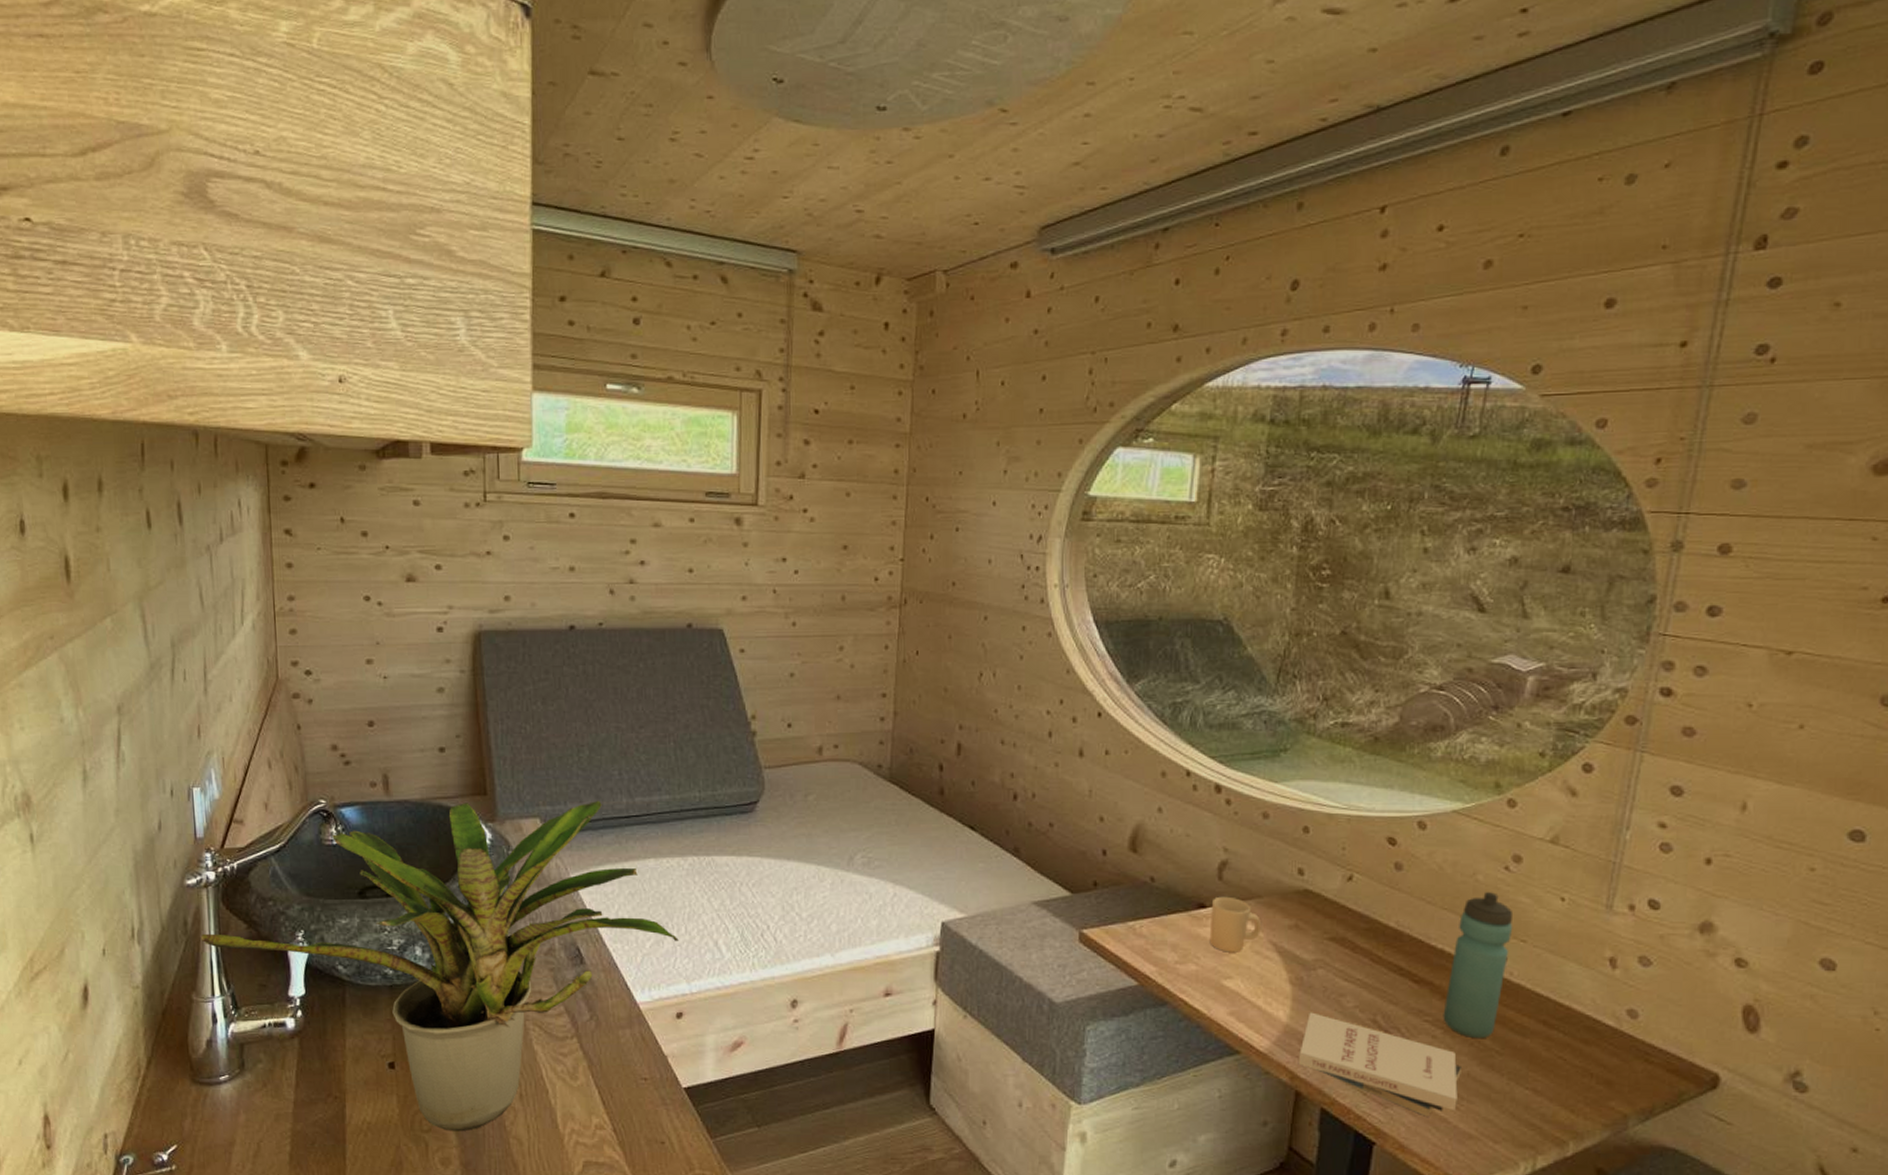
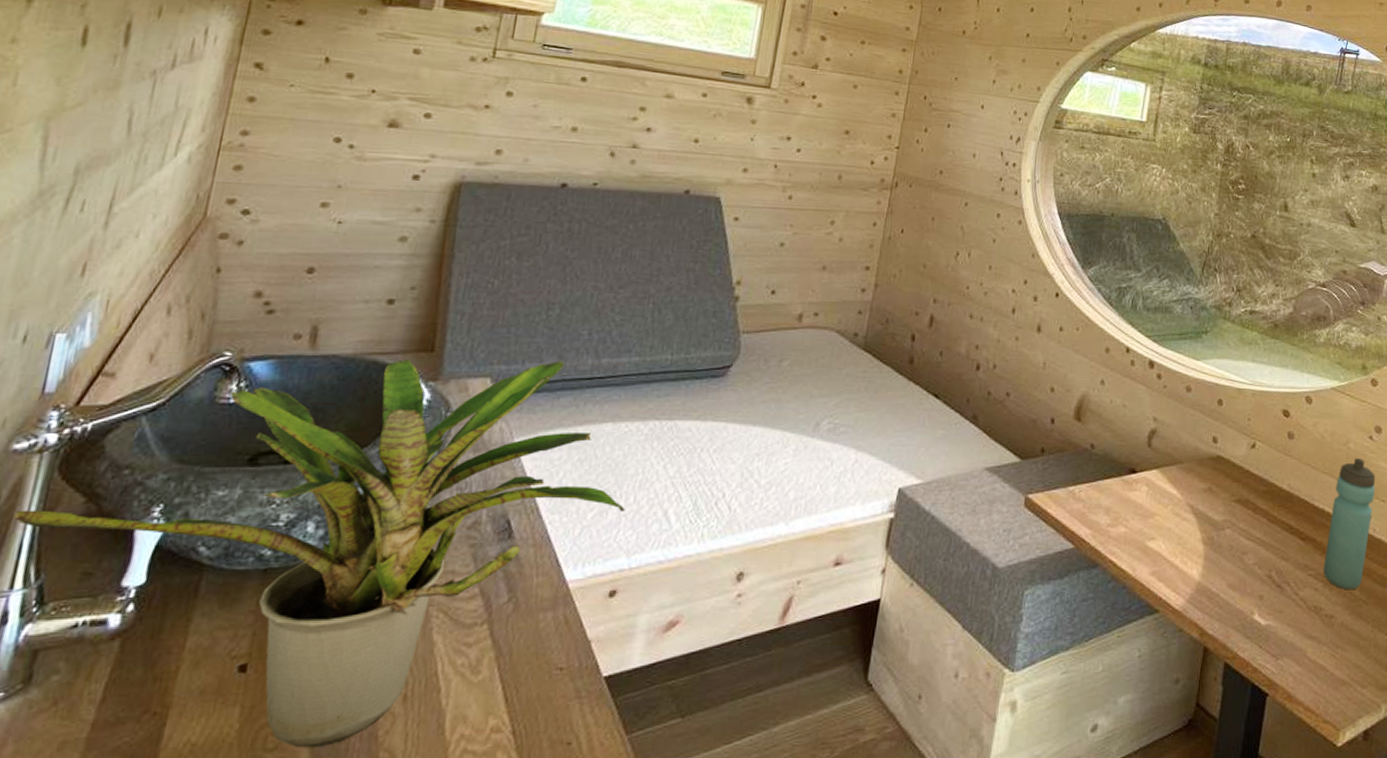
mug: present [1209,896,1262,953] -> none [1137,462,1182,515]
books: present [1298,1012,1461,1117] -> none [1207,570,1337,666]

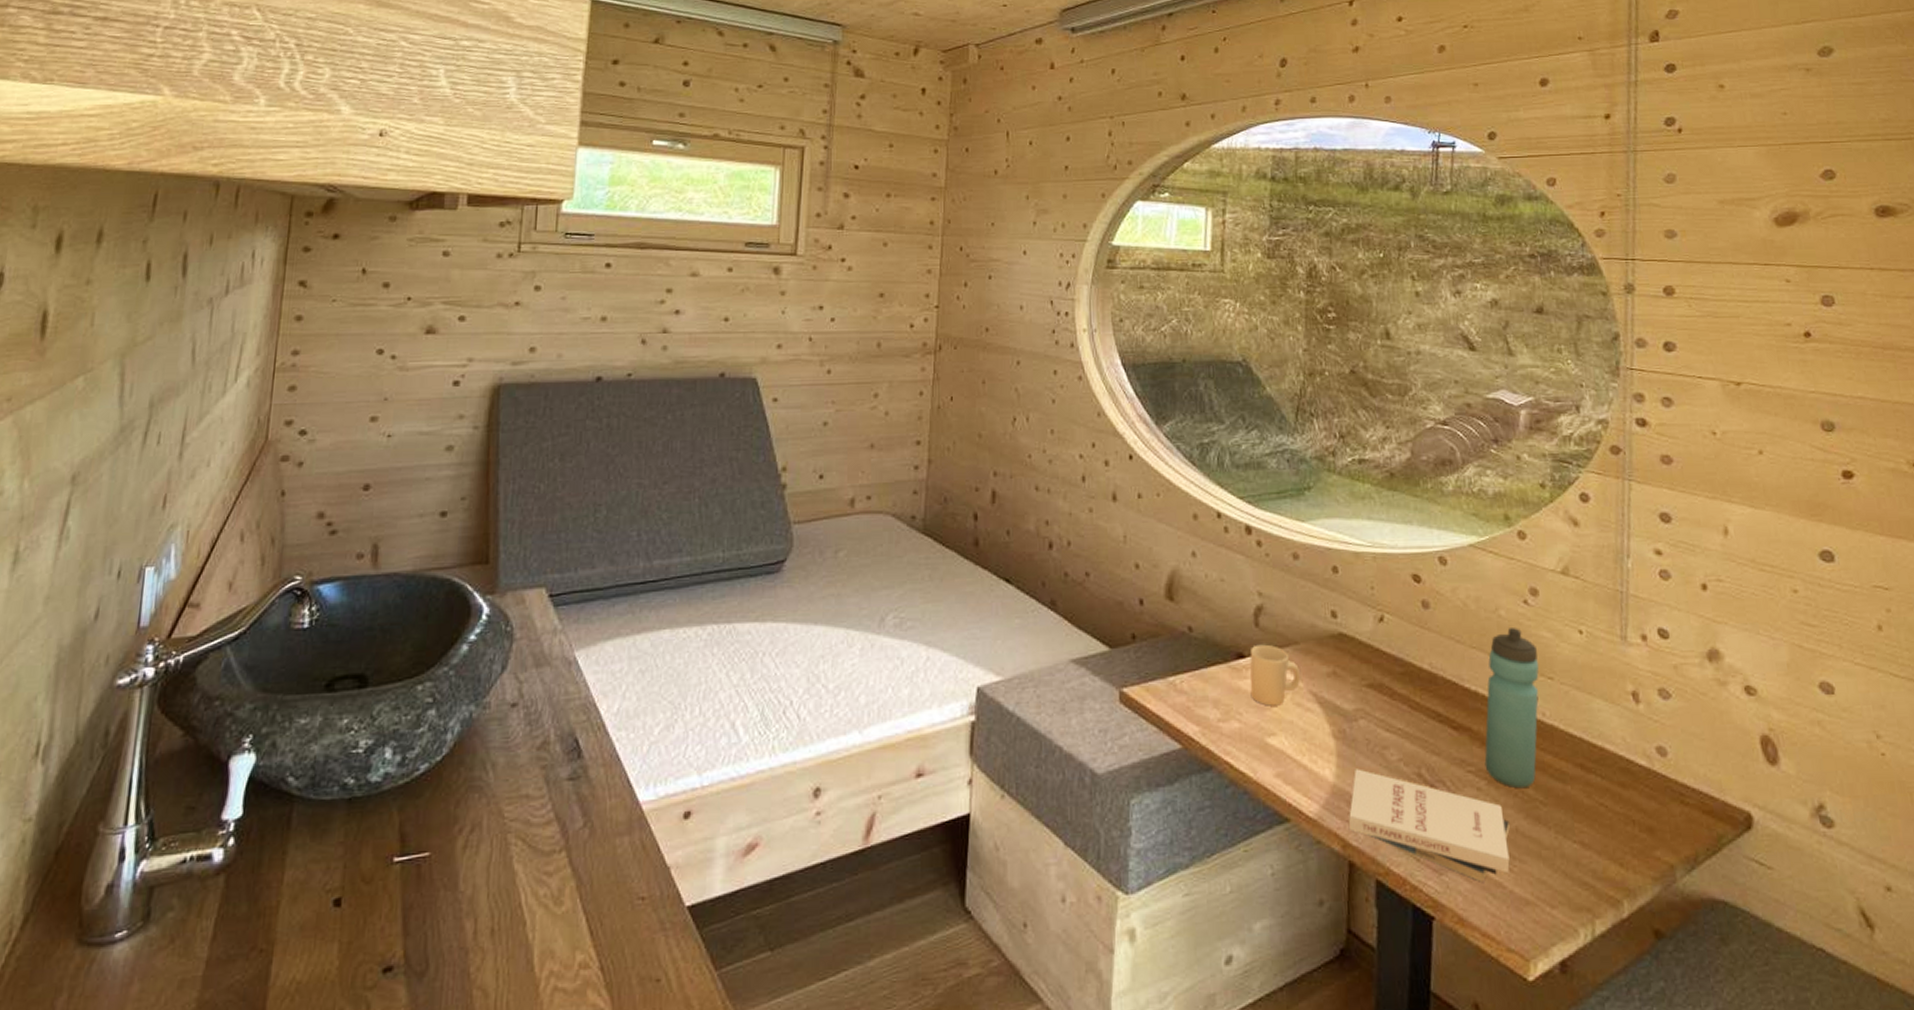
potted plant: present [13,359,625,748] -> none [122,565,691,986]
mug: none [1137,462,1182,515] -> present [1249,644,1301,706]
books: none [1207,570,1337,666] -> present [1348,769,1510,882]

